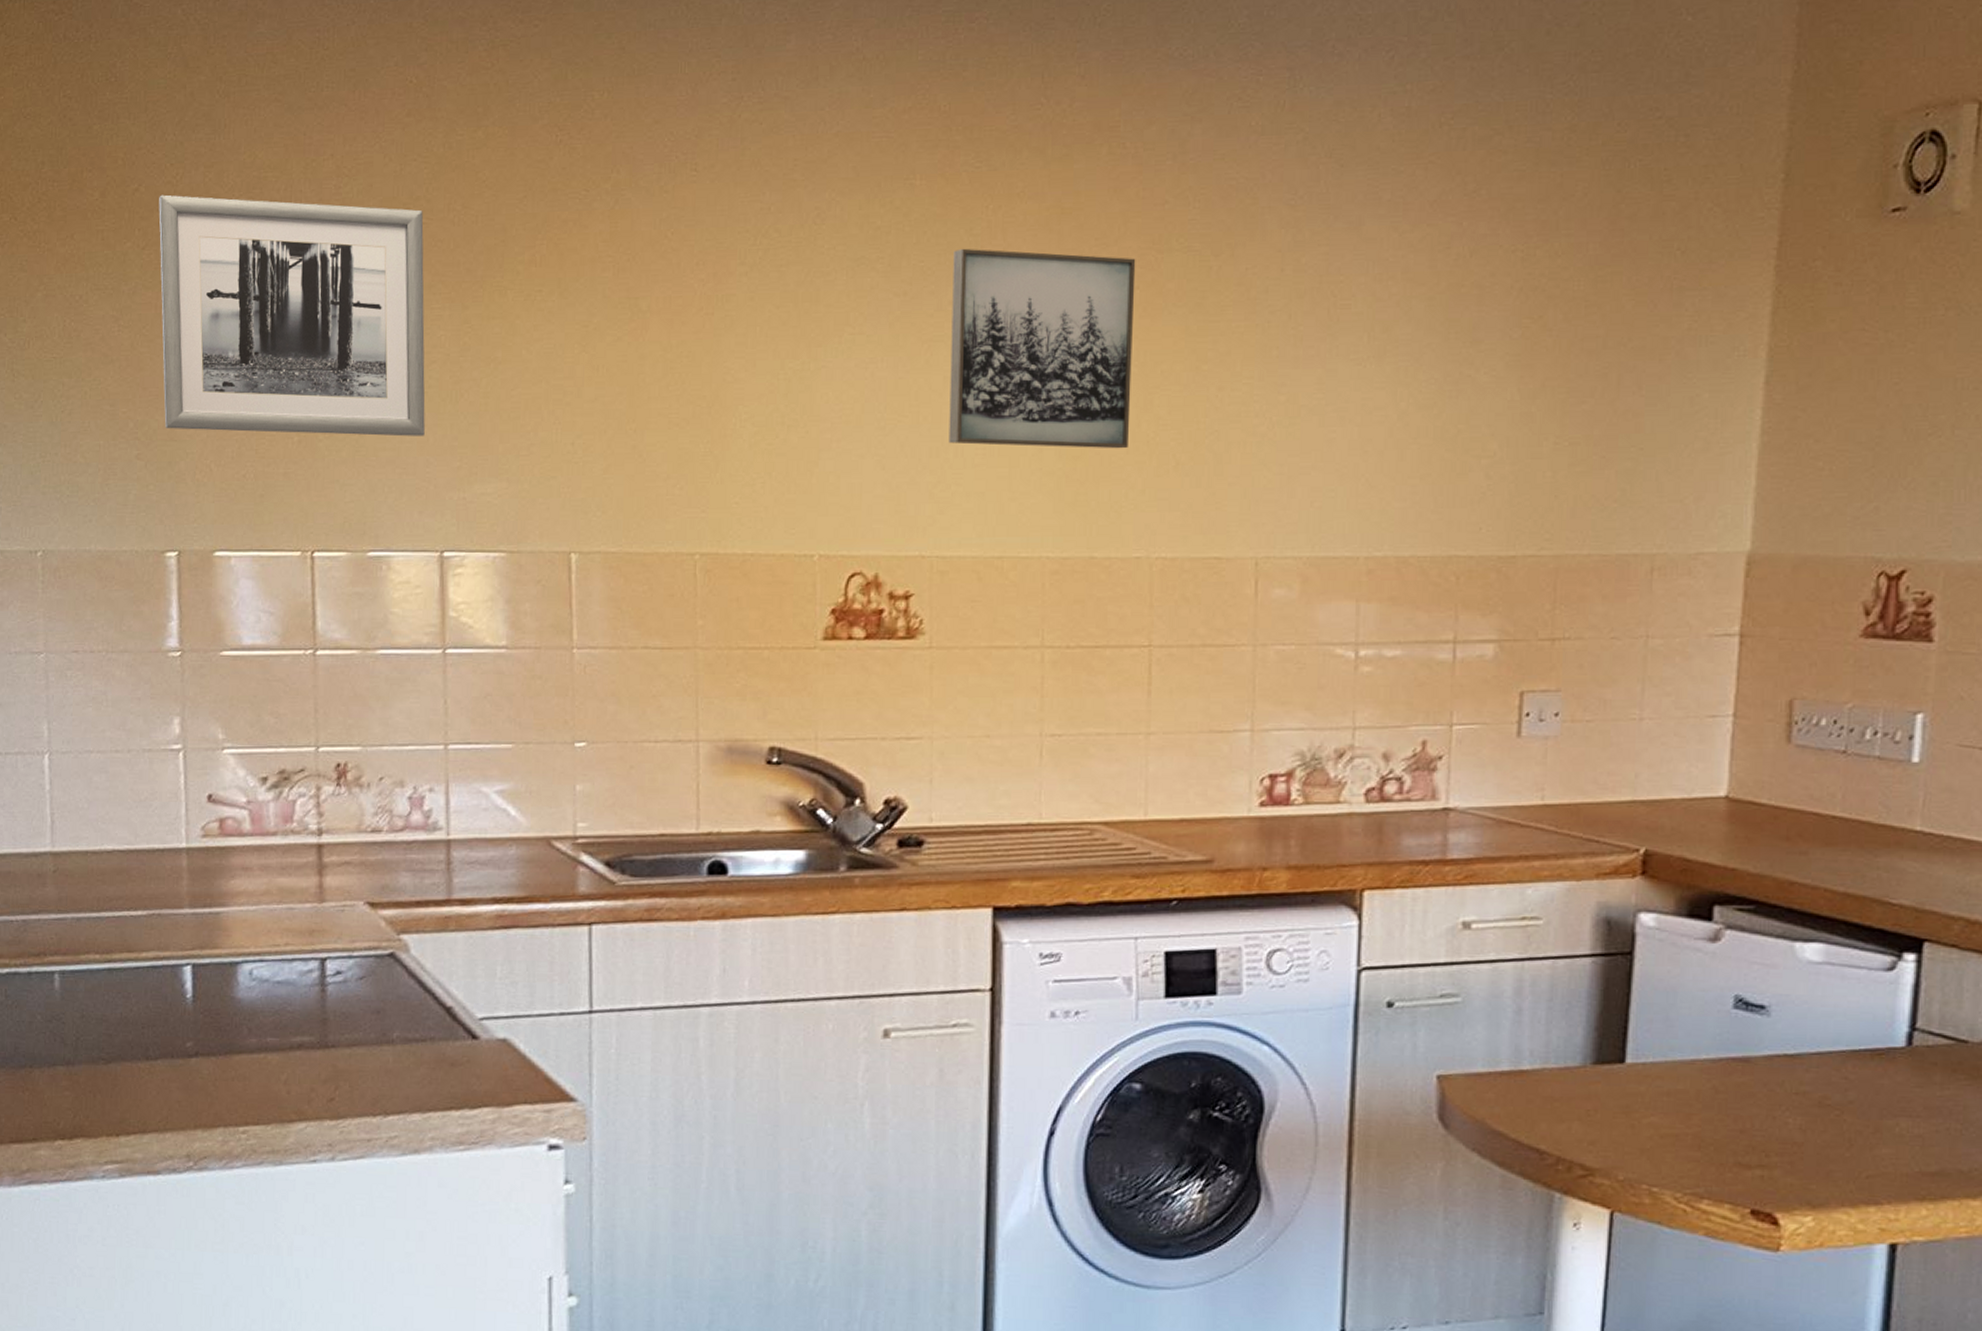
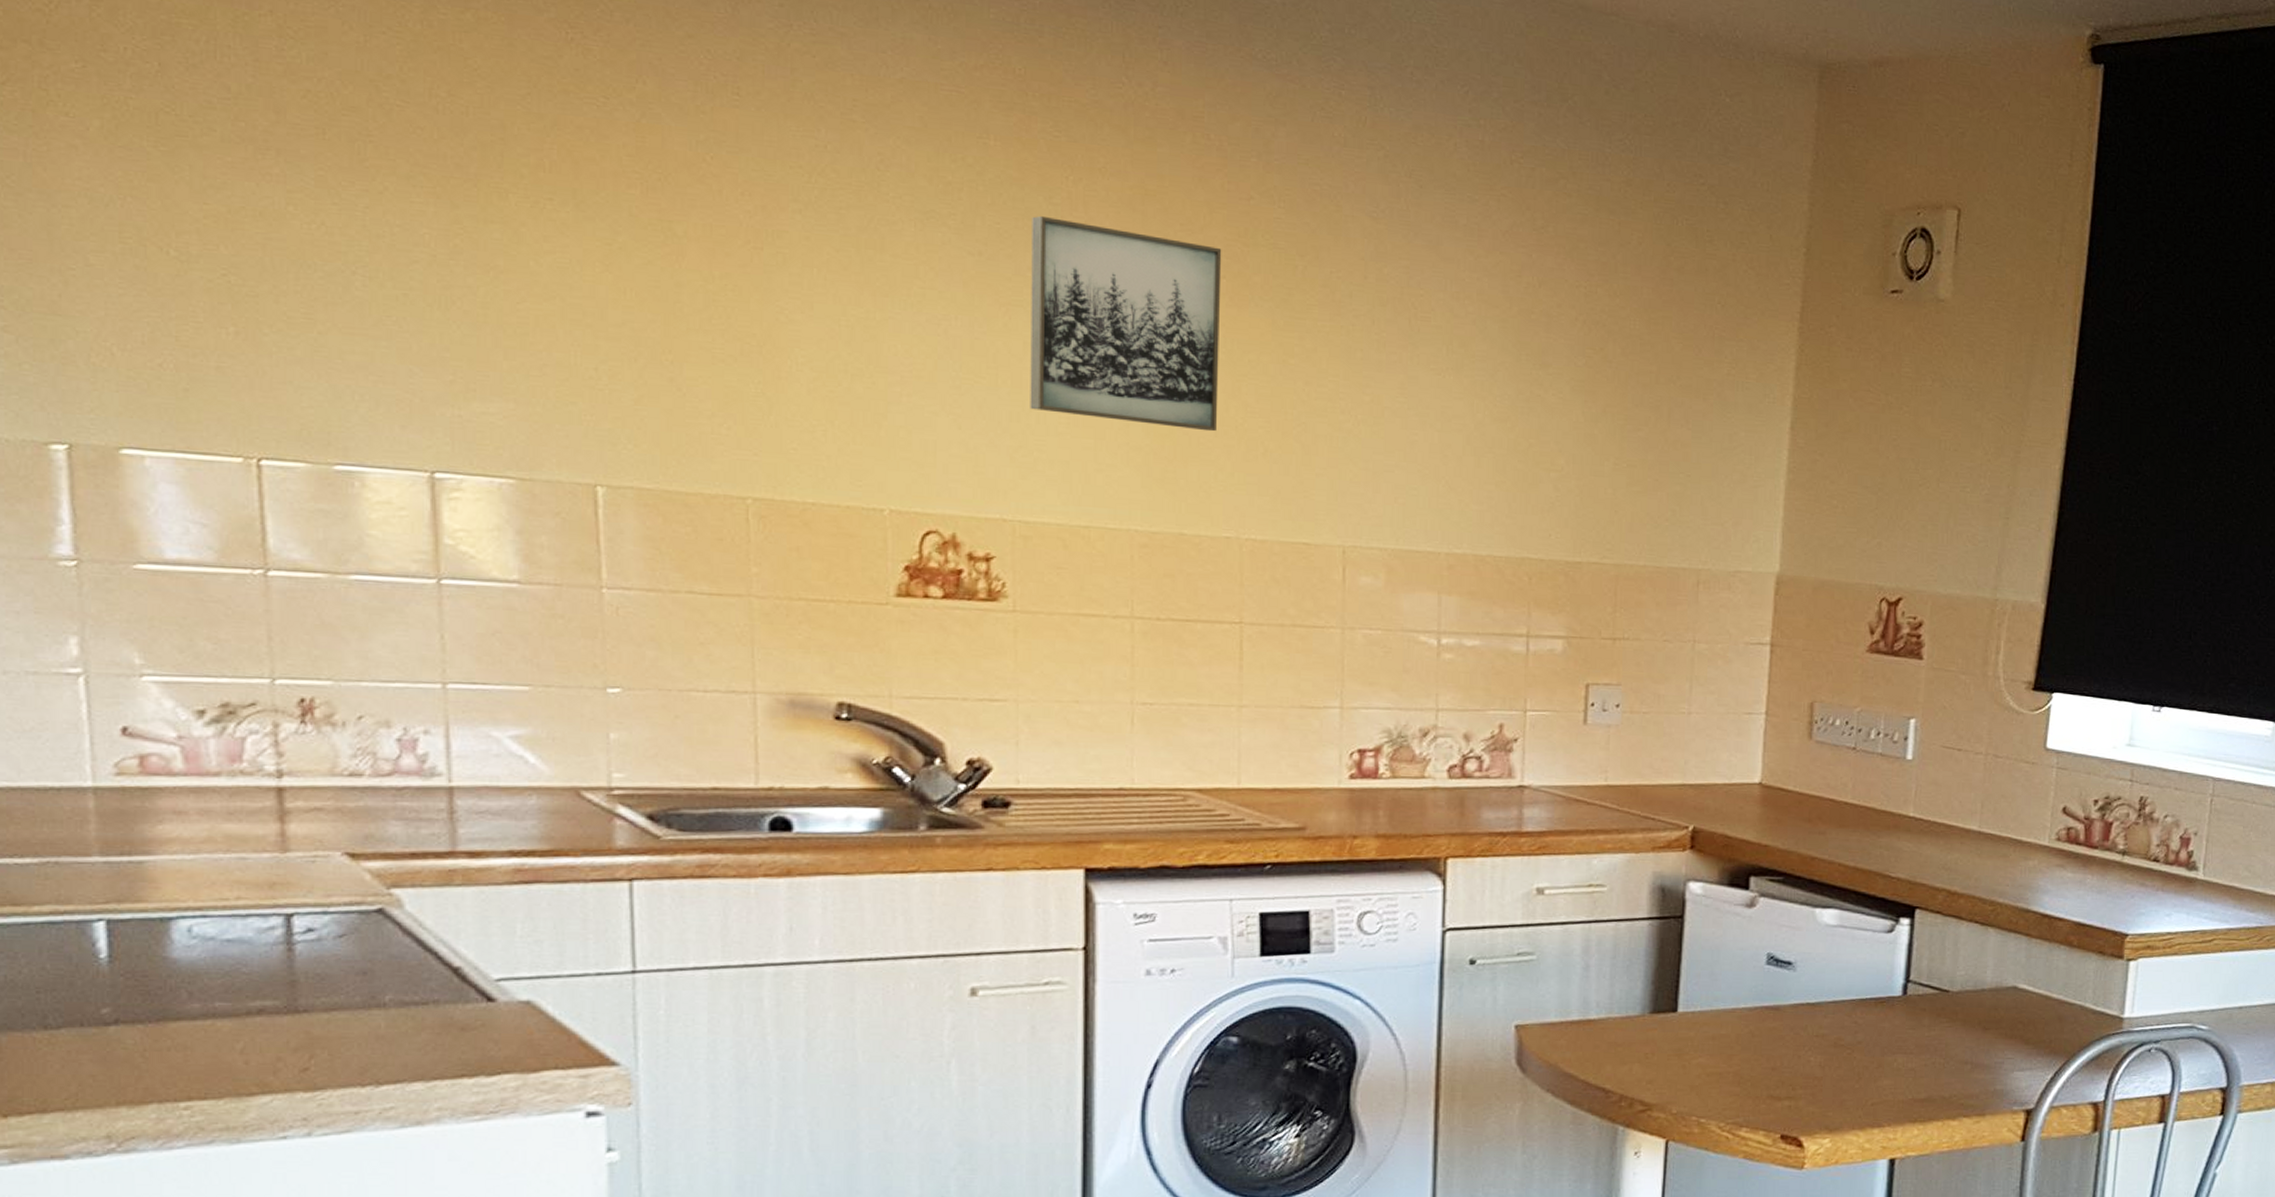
wall art: present [159,194,425,437] -> none [24,23,406,343]

